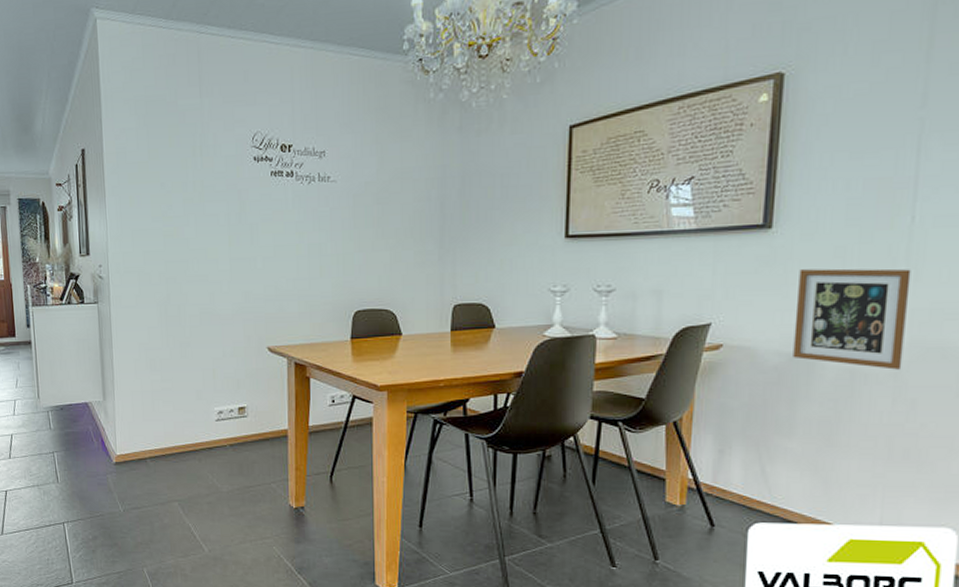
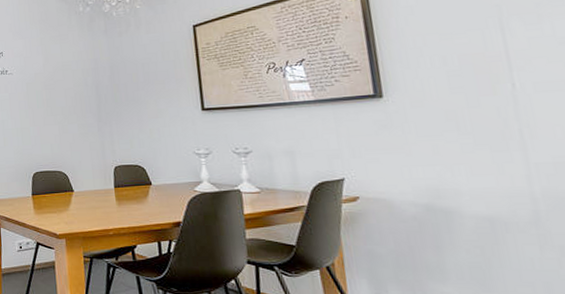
picture frame: present [793,268,911,370] -> none [417,128,541,219]

